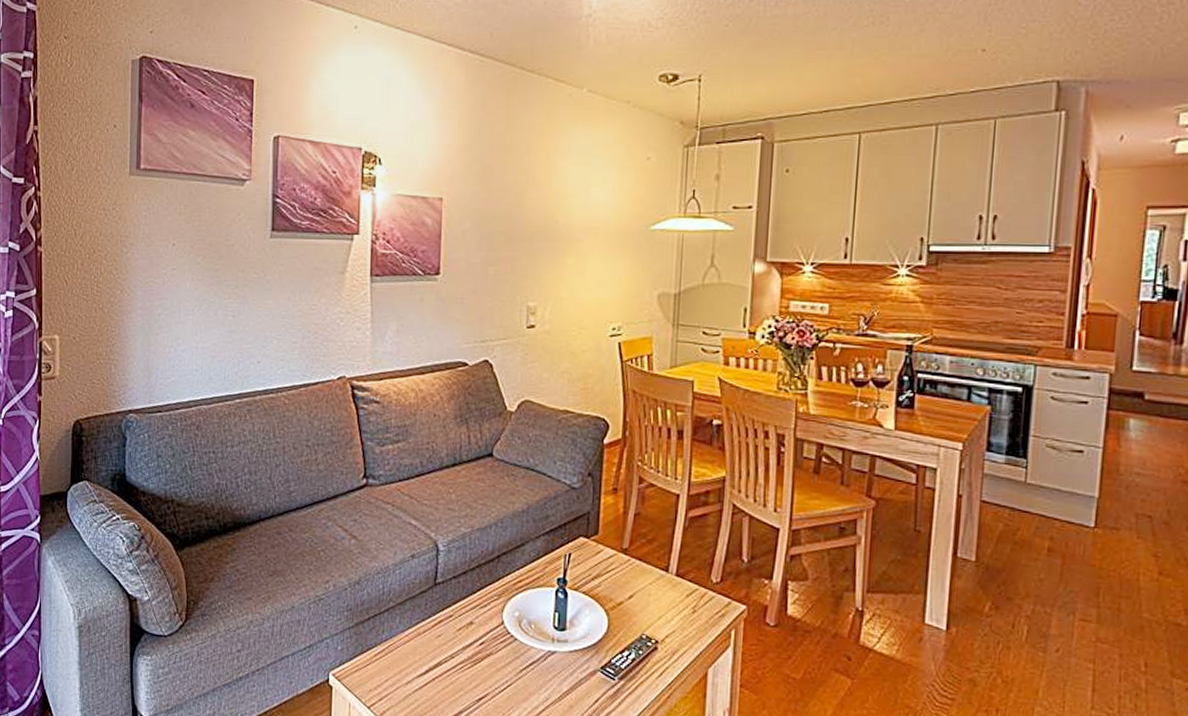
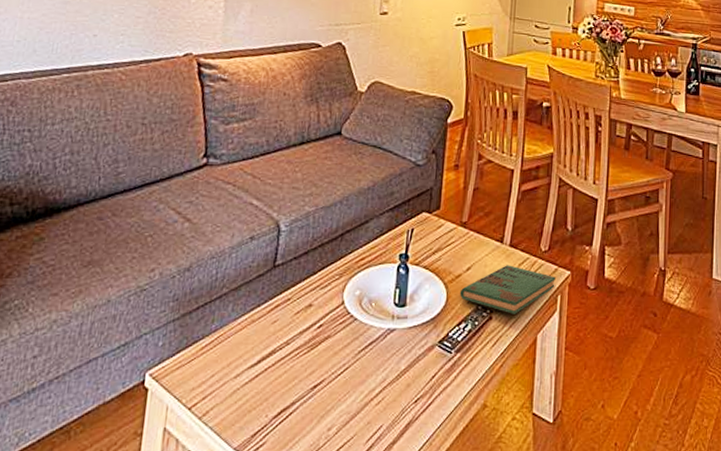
book: none [621,595,729,647] -> present [459,265,556,314]

